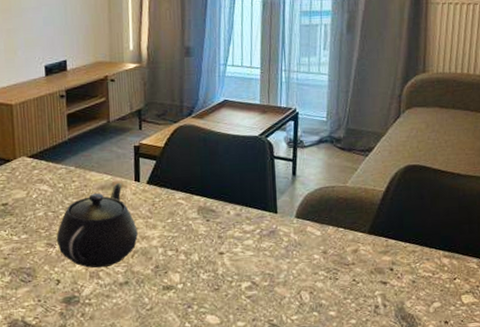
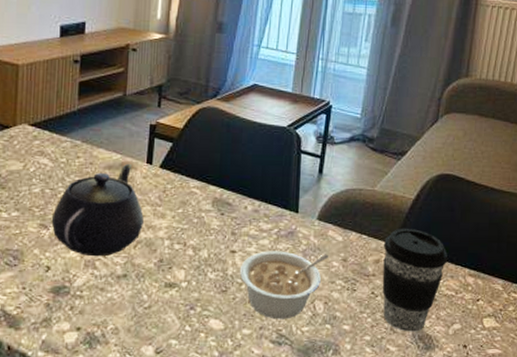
legume: none [228,248,310,311] -> present [239,251,329,319]
coffee cup: none [359,218,422,313] -> present [382,229,448,332]

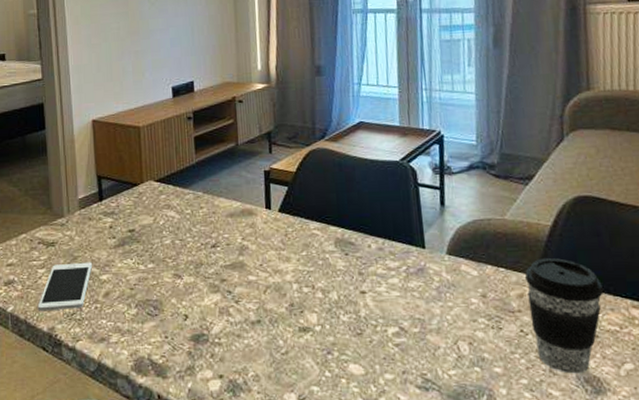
teapot: present [51,163,144,257] -> none [184,210,270,304]
legume: present [239,251,329,319] -> none [372,289,466,363]

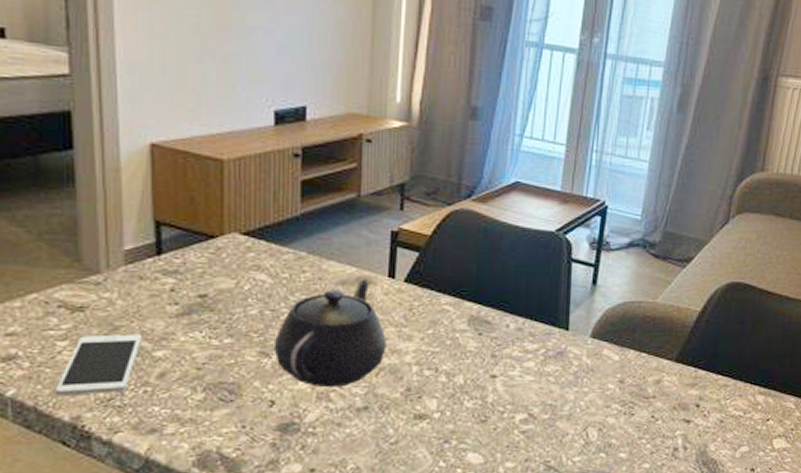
teapot: none [184,210,270,304] -> present [273,277,387,388]
coffee cup: present [524,258,603,374] -> none [663,345,736,457]

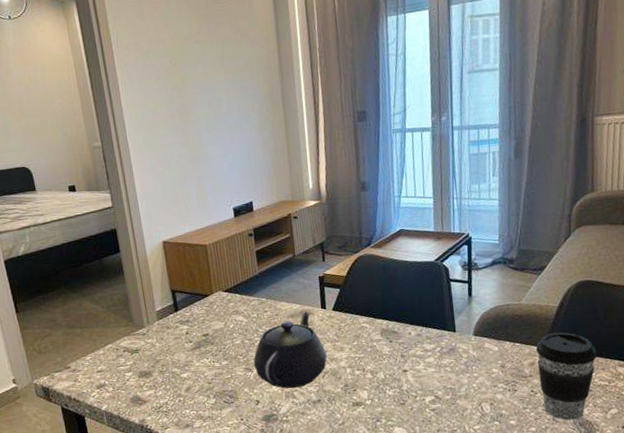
cell phone: present [54,334,143,396] -> none [128,363,174,408]
coffee cup: none [663,345,736,457] -> present [535,332,597,420]

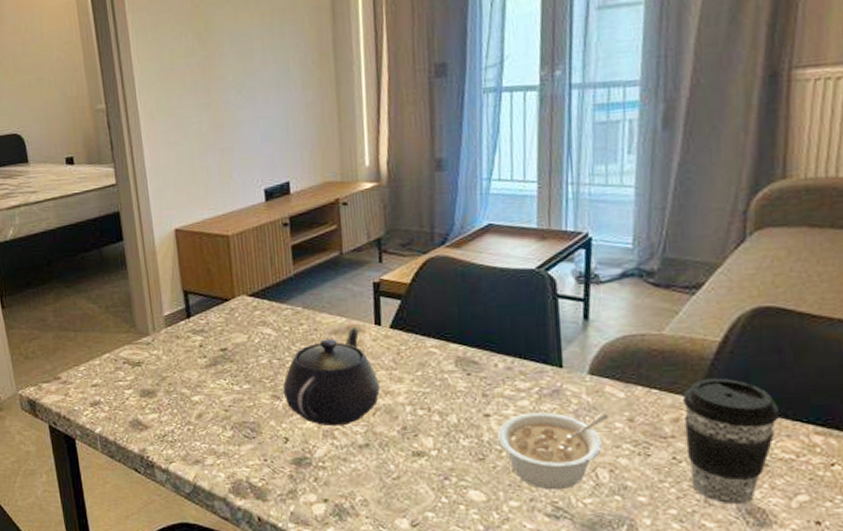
legume: none [412,363,489,422] -> present [497,412,610,490]

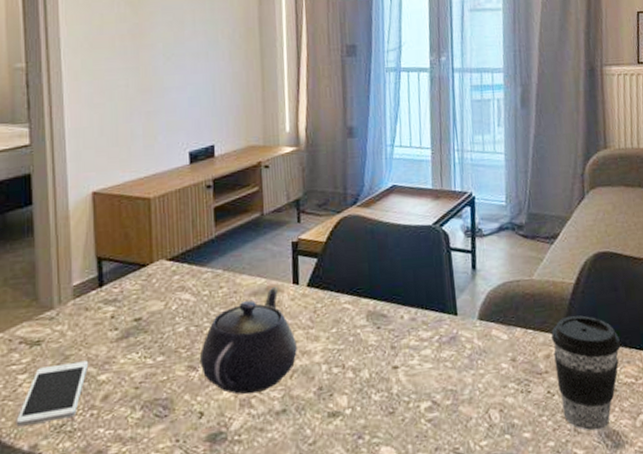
cell phone: none [126,382,183,433] -> present [16,360,89,427]
legume: present [497,412,610,490] -> none [404,356,497,437]

